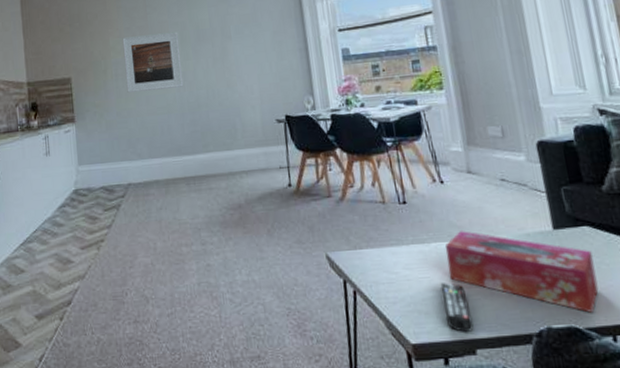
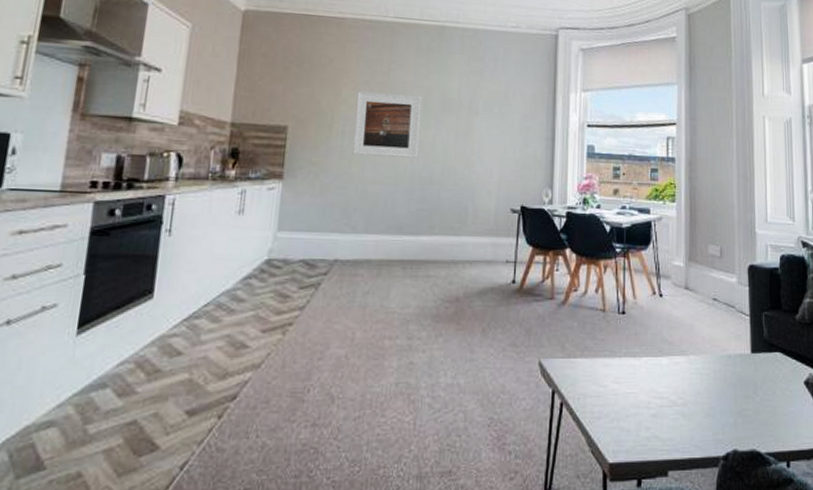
remote control: present [440,283,474,332] -> none [645,400,669,452]
tissue box: present [445,231,599,313] -> none [654,347,781,438]

